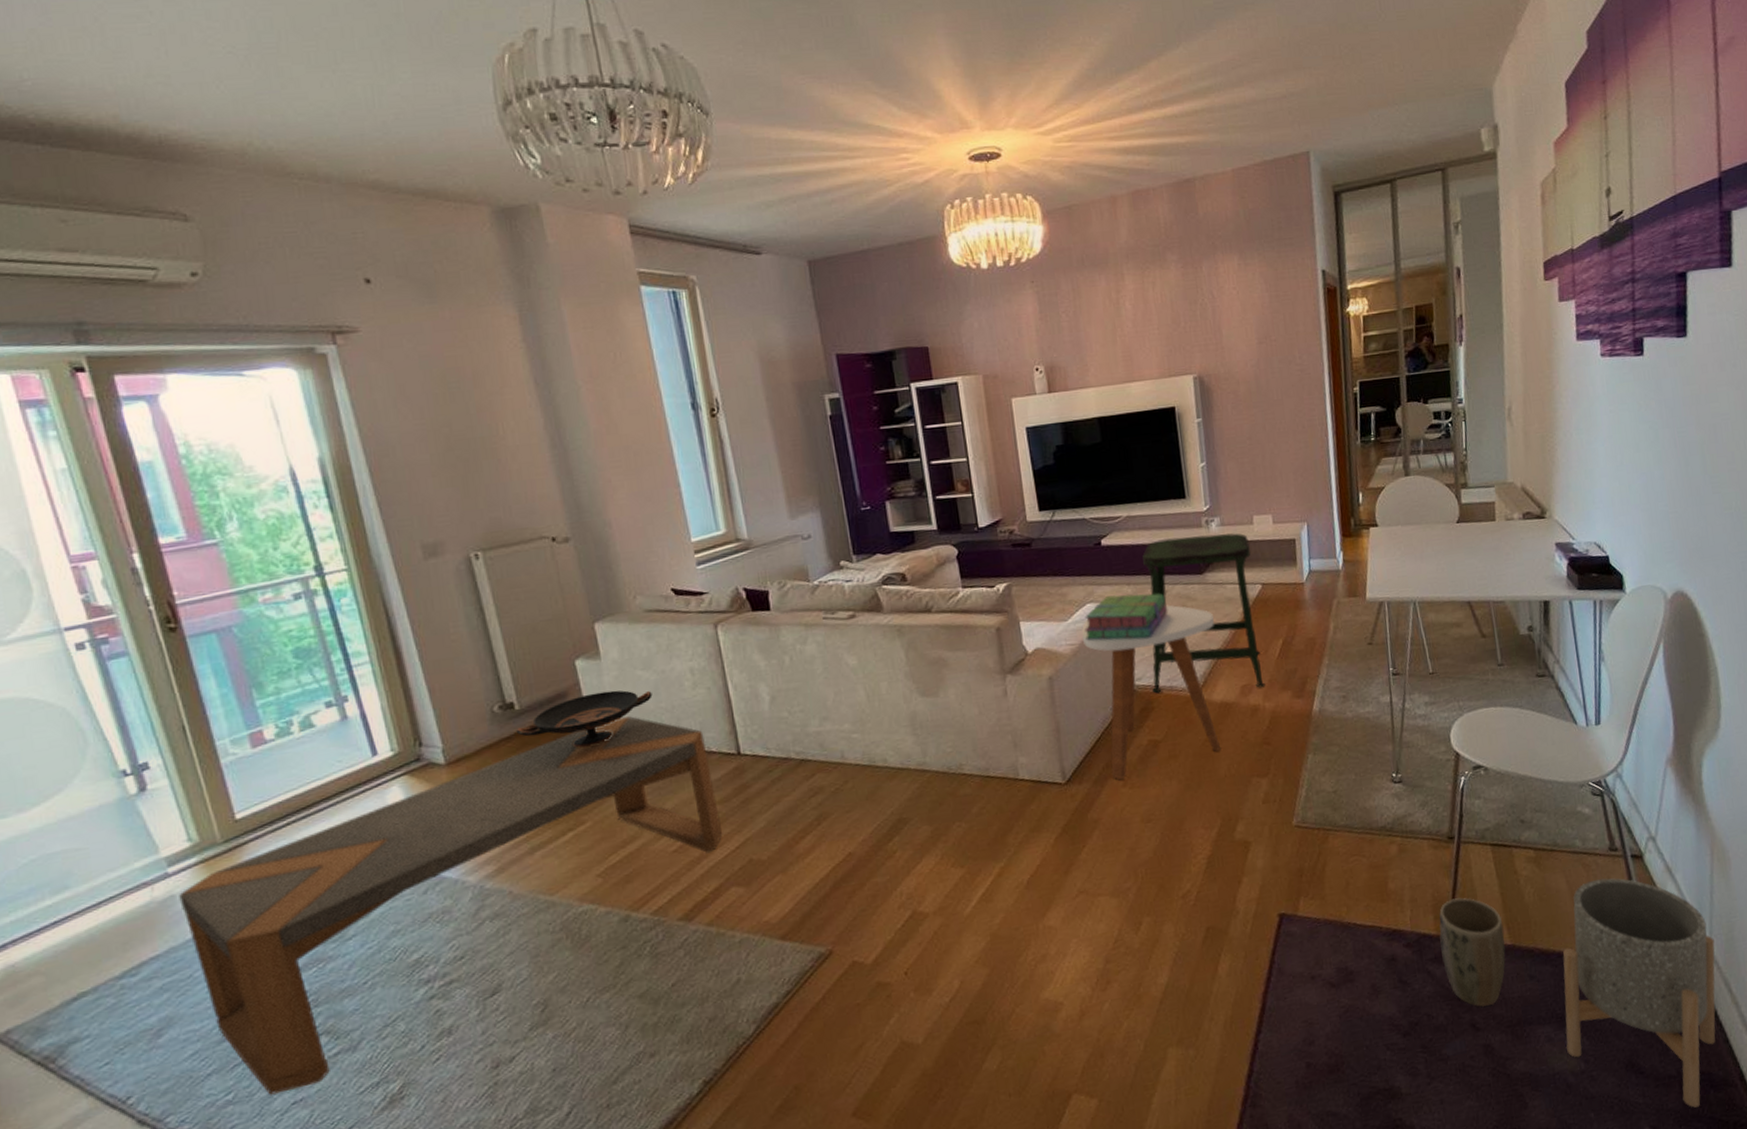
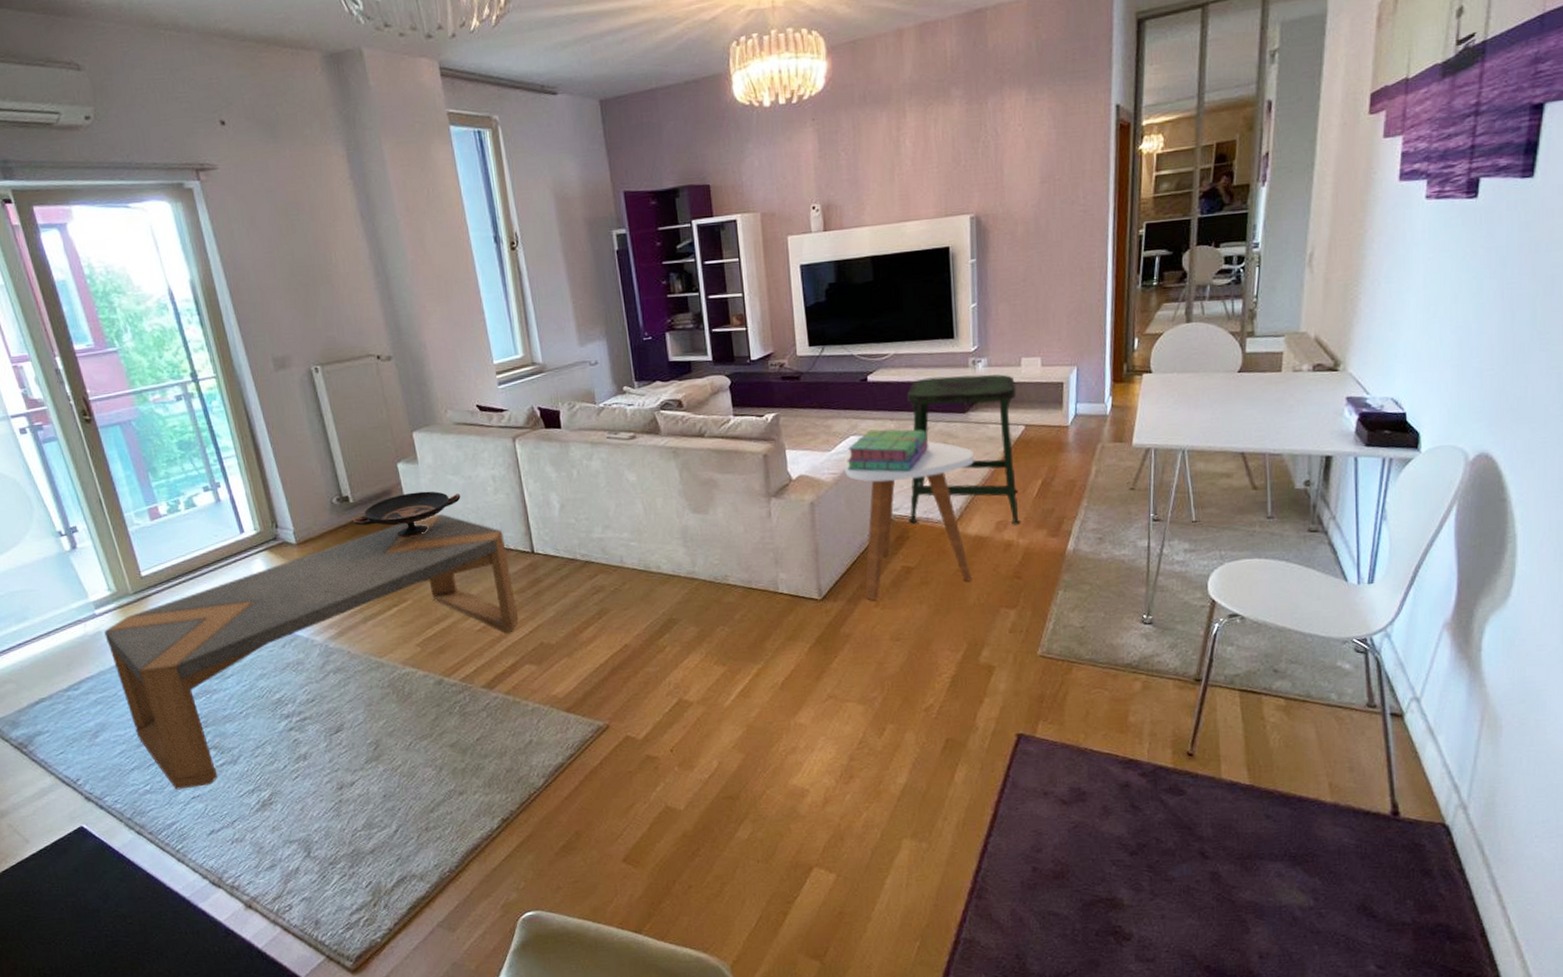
plant pot: present [1439,897,1506,1008] -> none [1176,736,1244,839]
planter: present [1563,877,1716,1108] -> none [1297,732,1472,955]

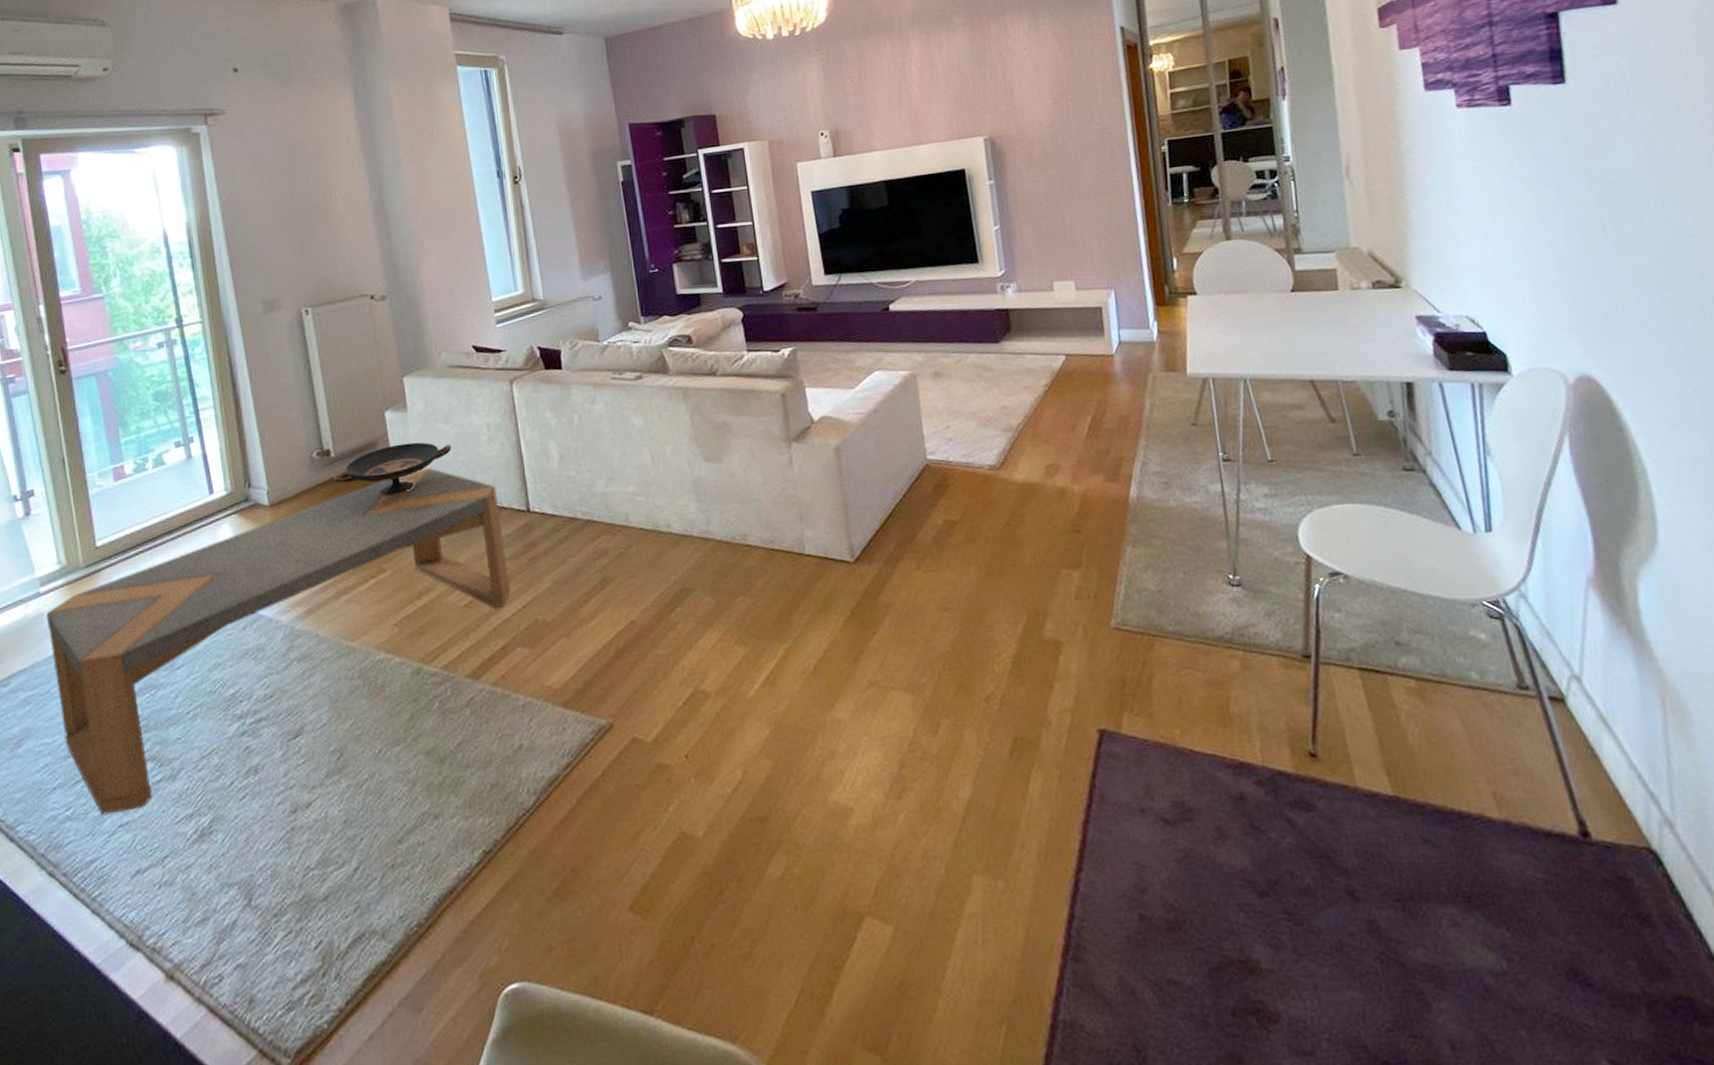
side table: present [844,441,974,601] -> none [870,374,1024,563]
stack of books: present [847,429,929,472] -> none [872,362,962,411]
stool: present [907,374,1021,525] -> none [933,300,1074,469]

